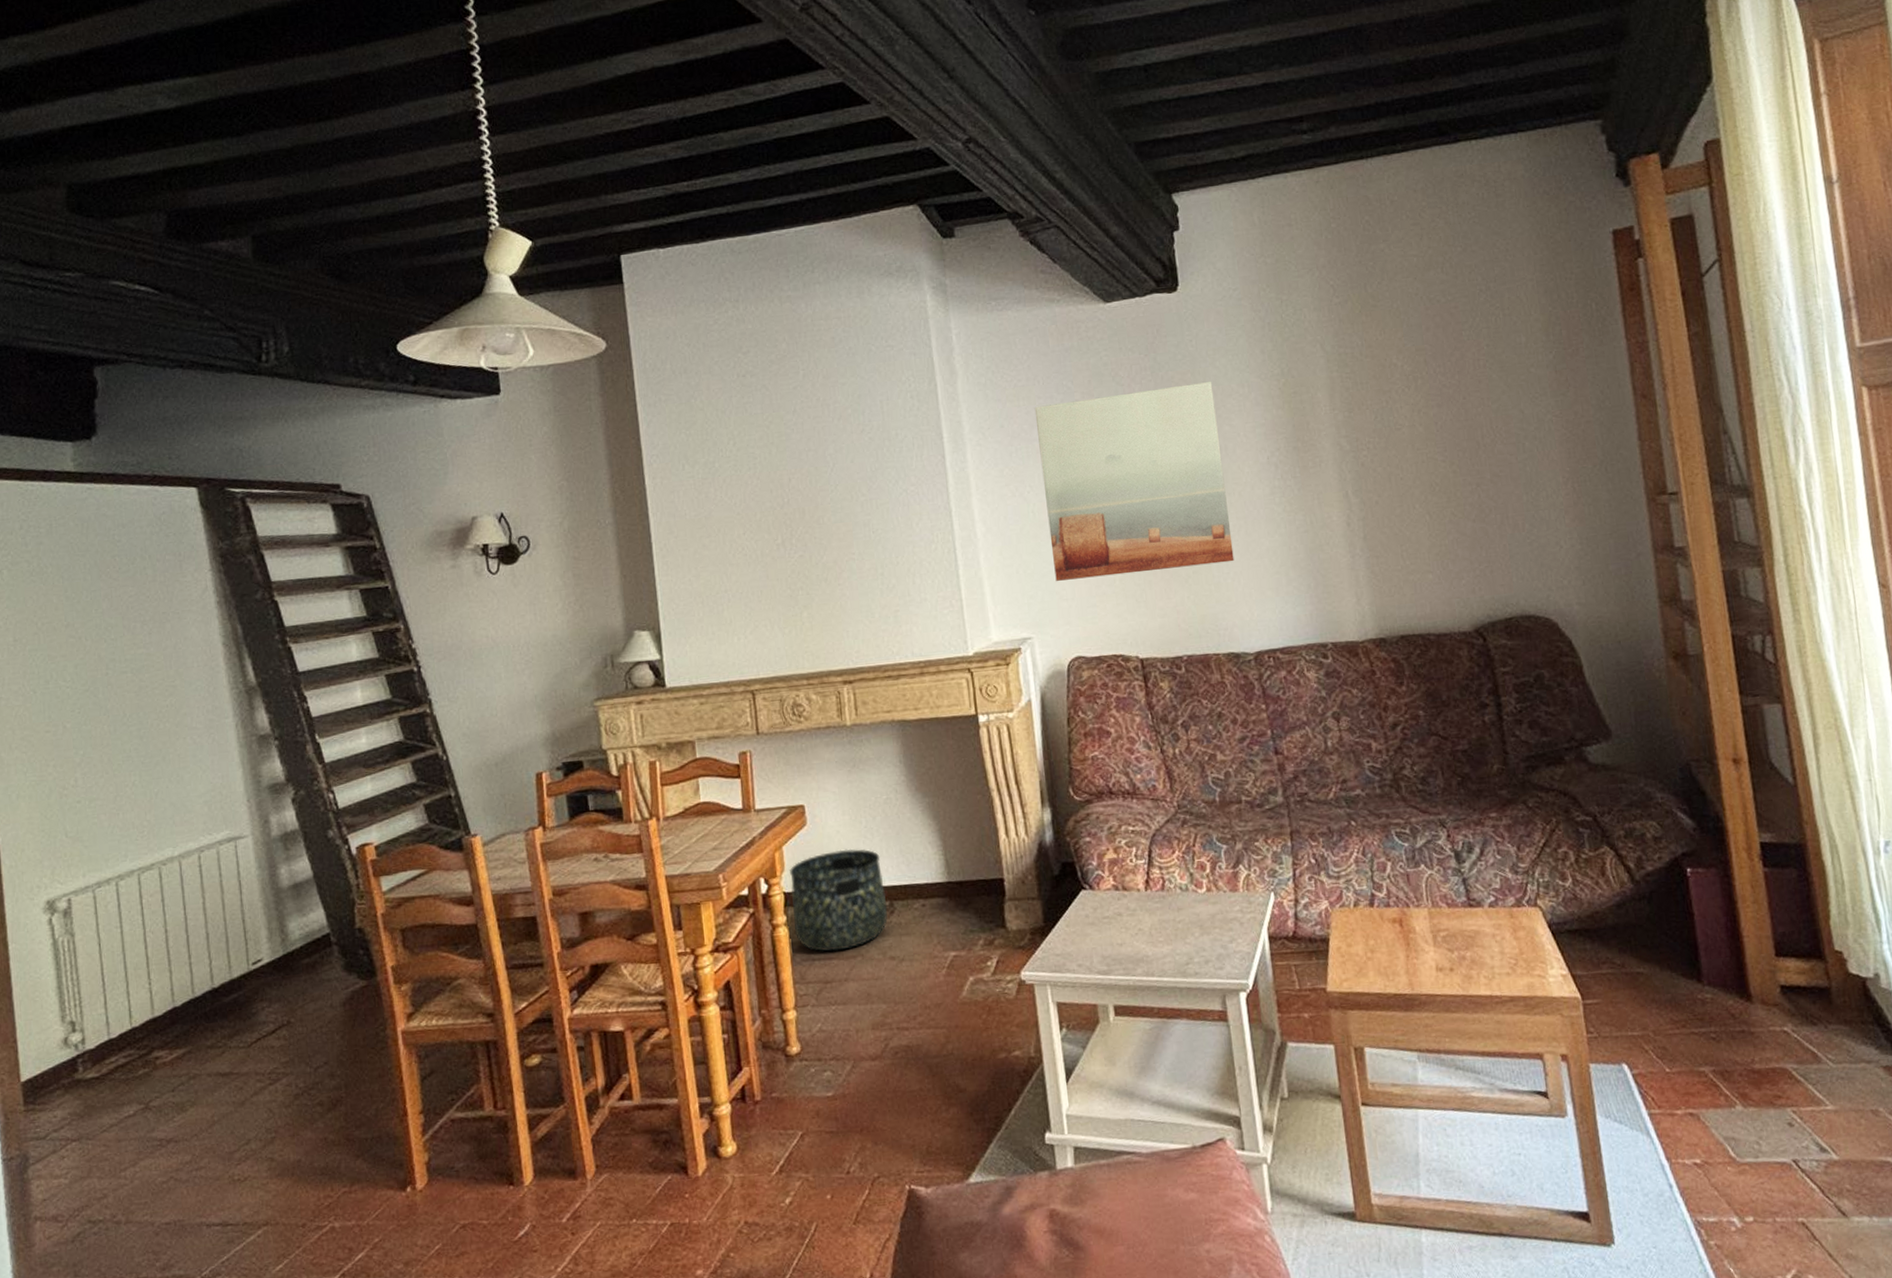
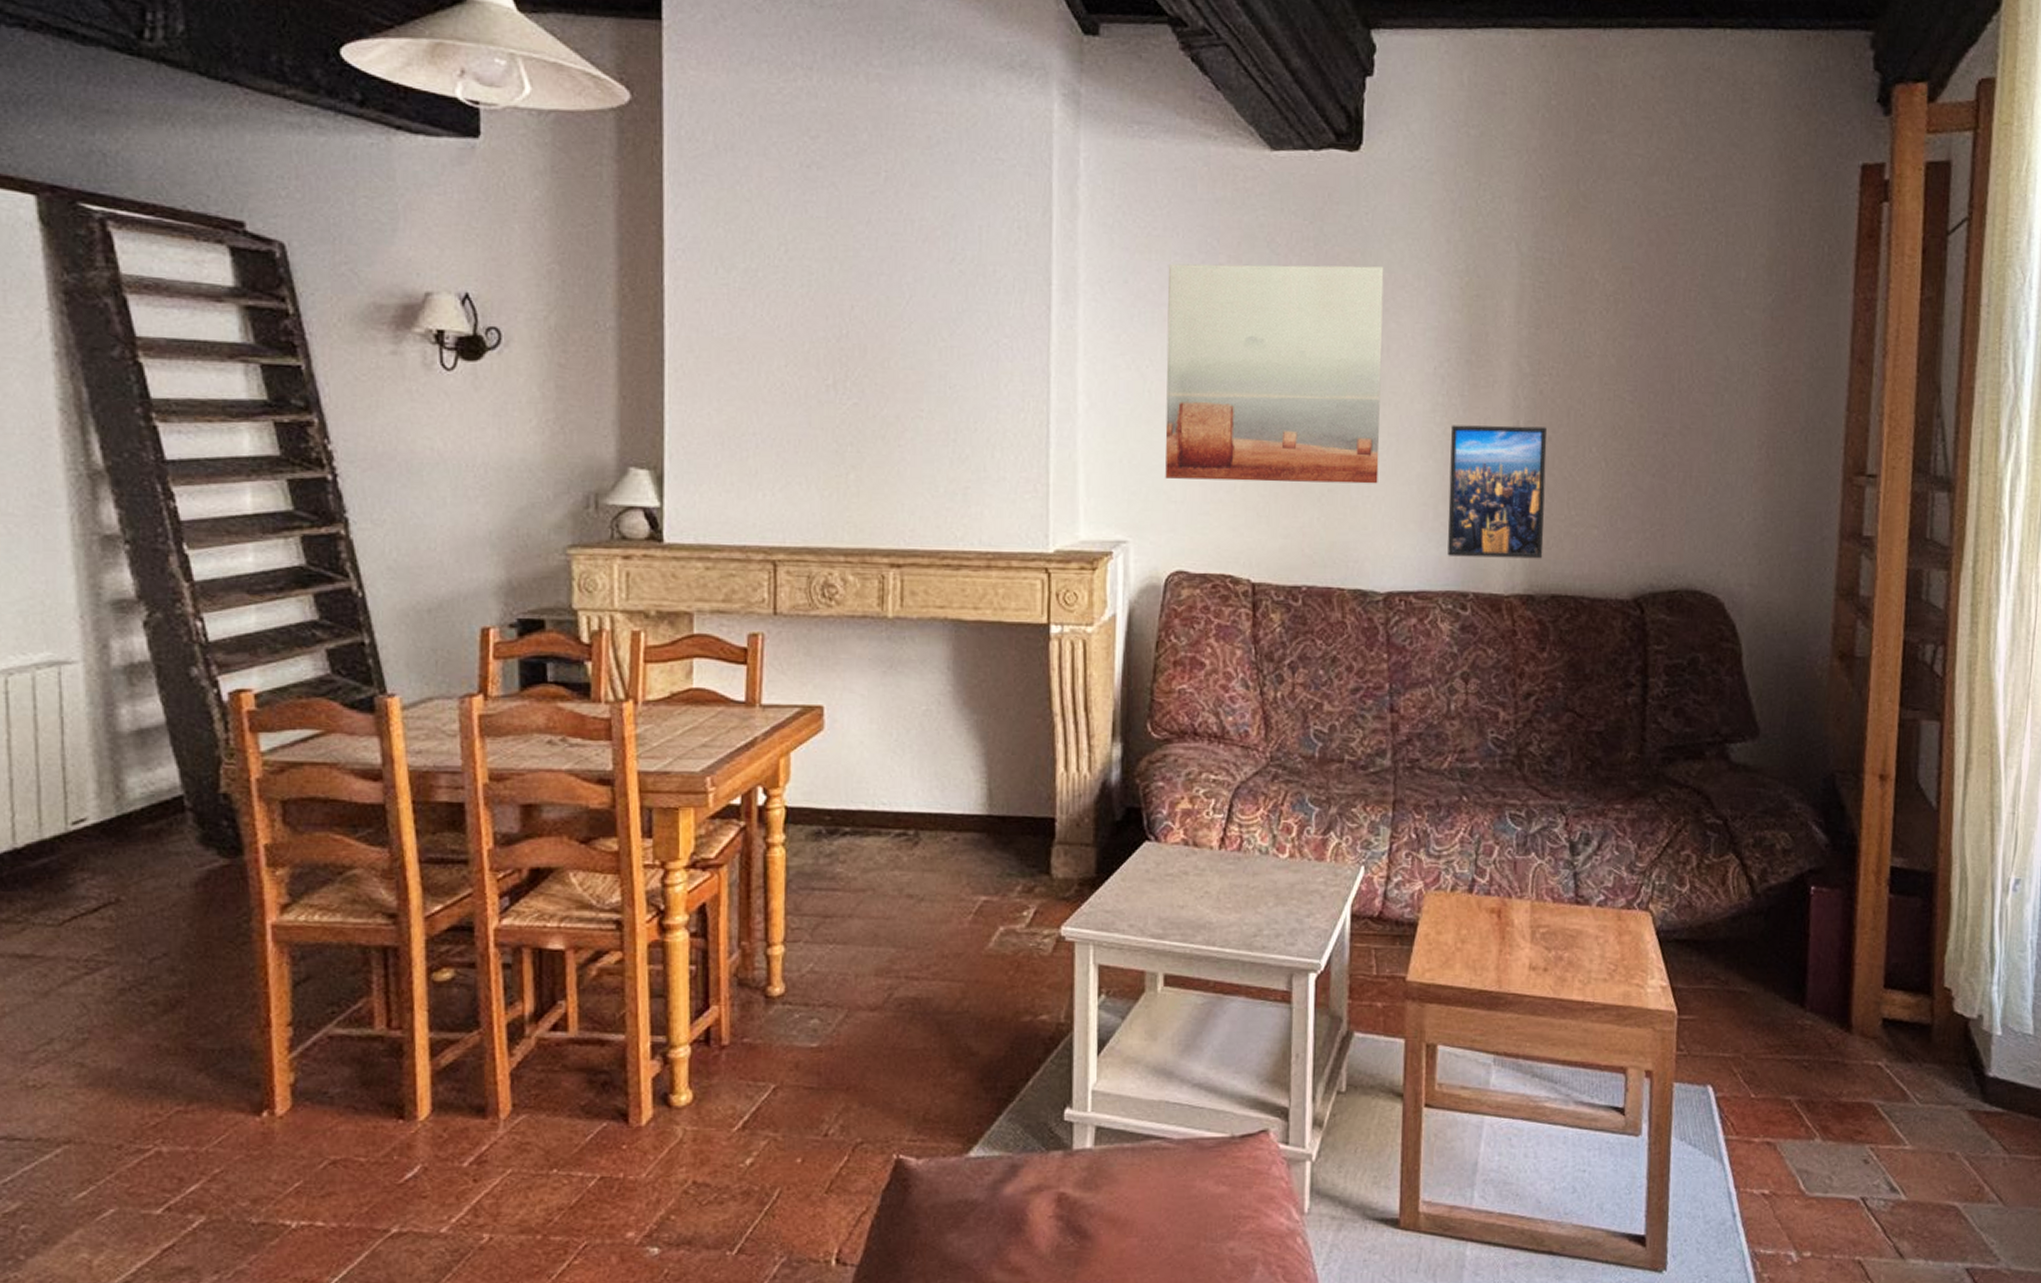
basket: present [790,848,888,951] -> none [794,764,912,881]
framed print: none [1289,493,1388,614] -> present [1447,425,1547,559]

